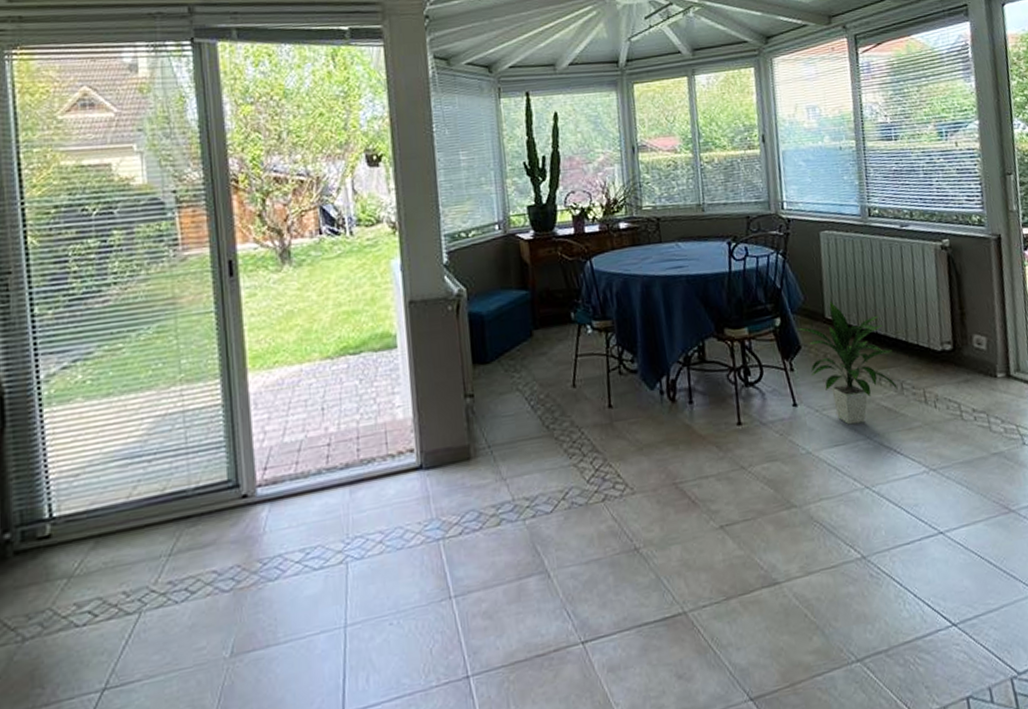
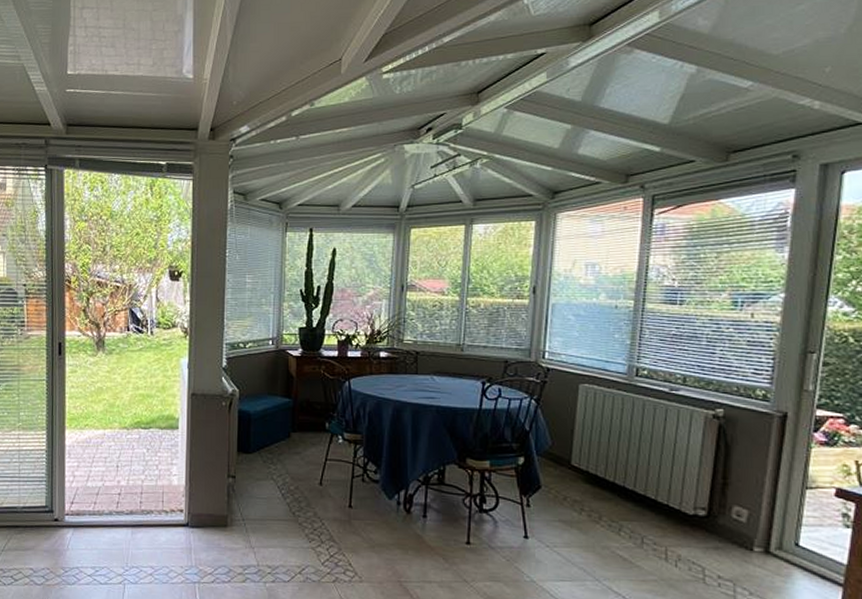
indoor plant: present [795,301,898,425] -> none [538,450,638,566]

